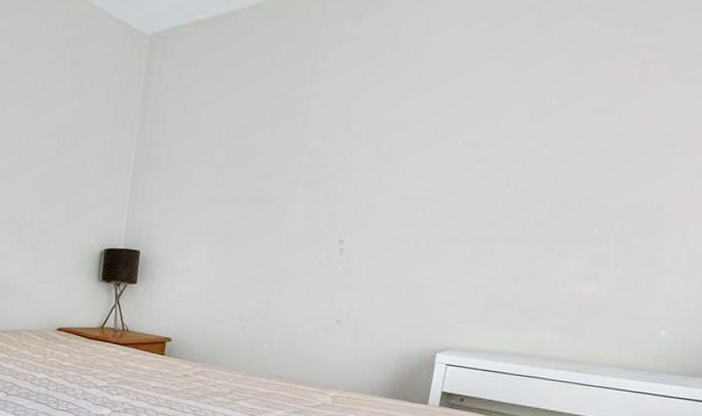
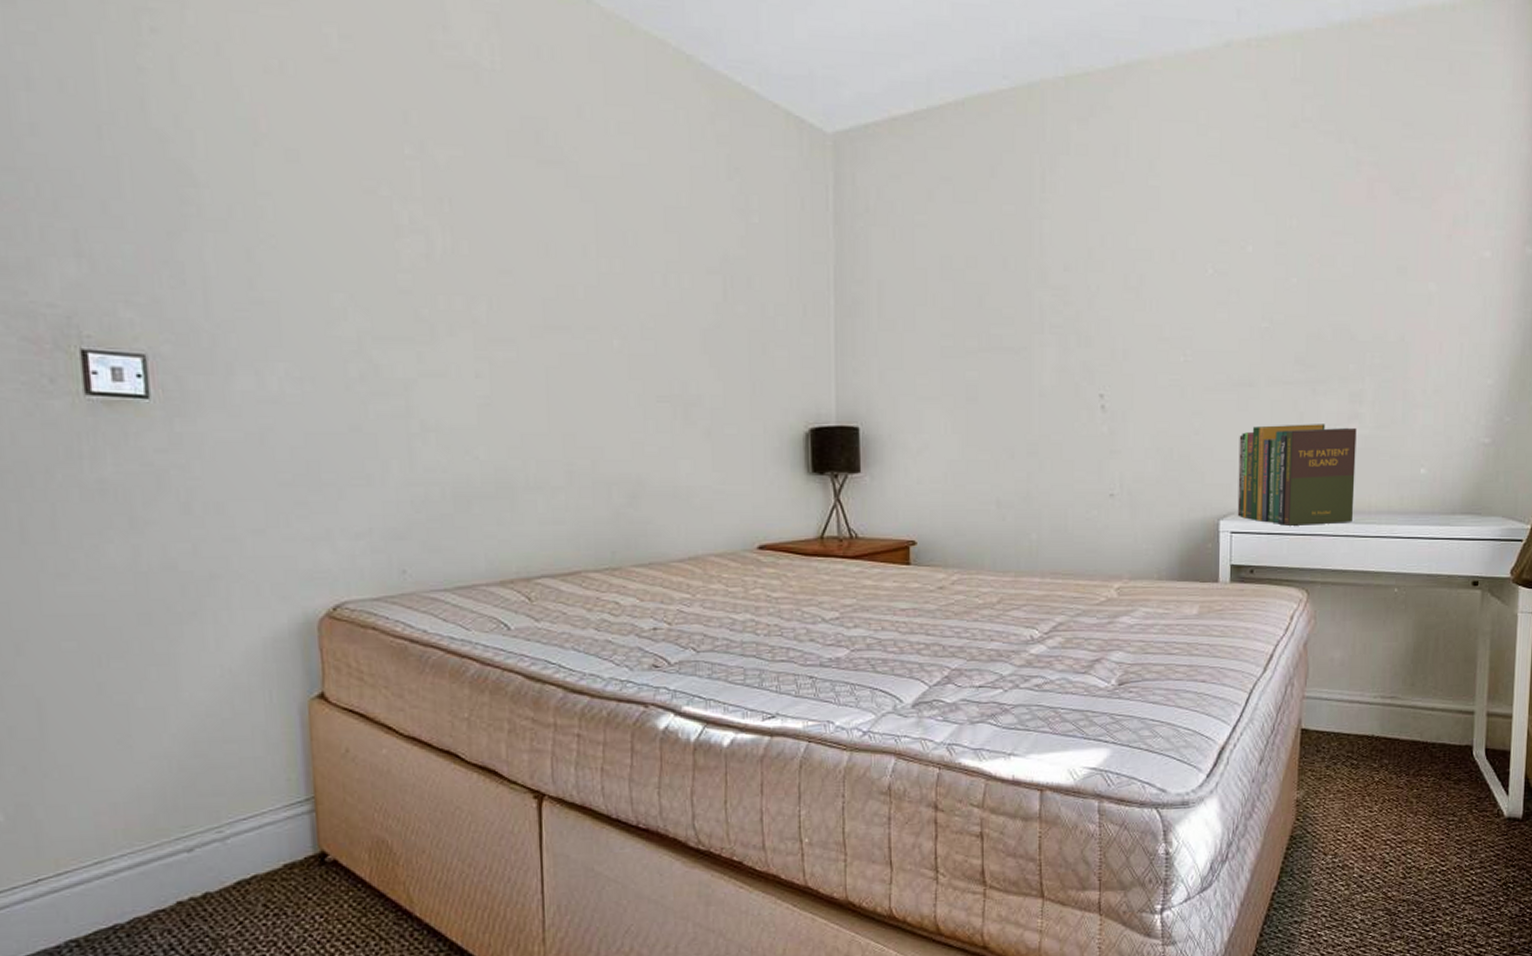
books: none [455,277,593,371] -> present [1237,424,1357,526]

